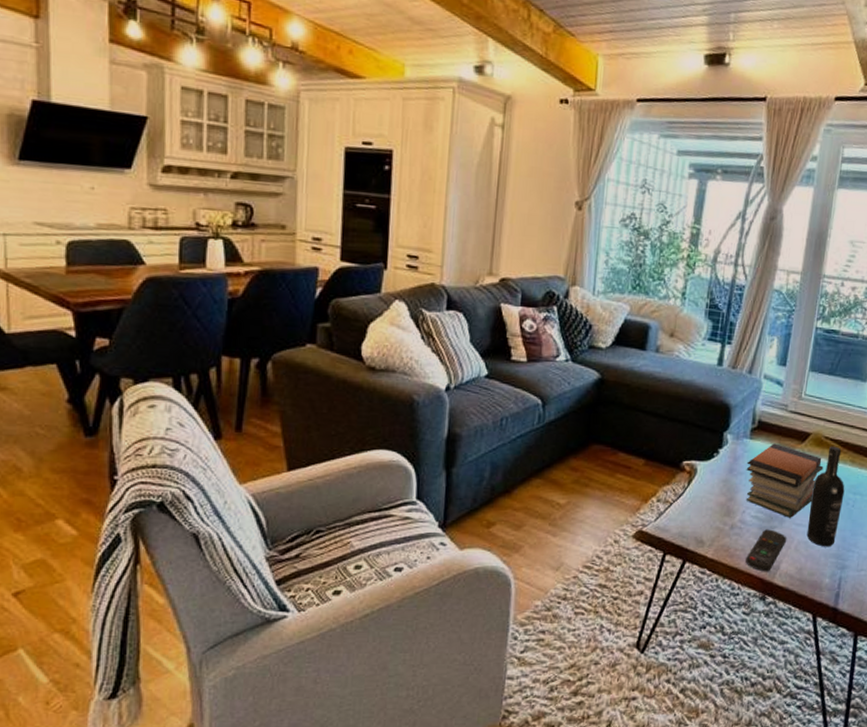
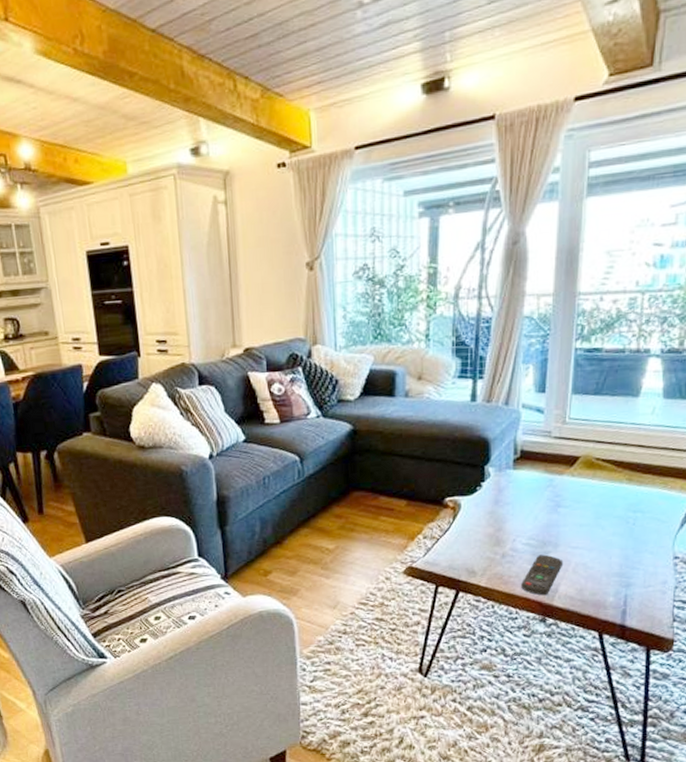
book stack: present [745,443,824,518] -> none [512,471,597,542]
wine bottle: present [806,446,845,547] -> none [584,466,623,567]

